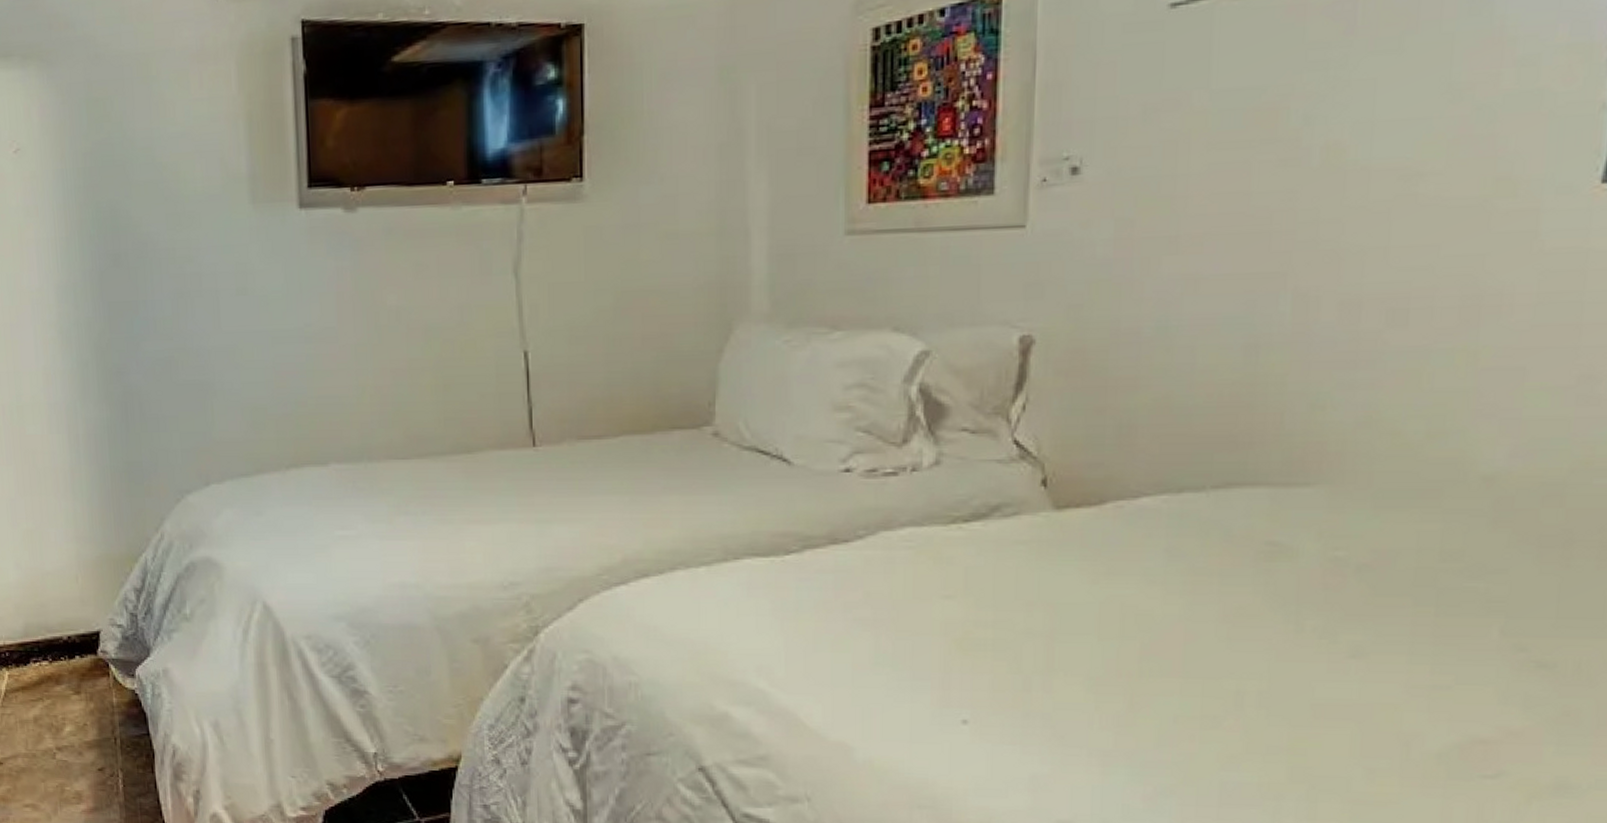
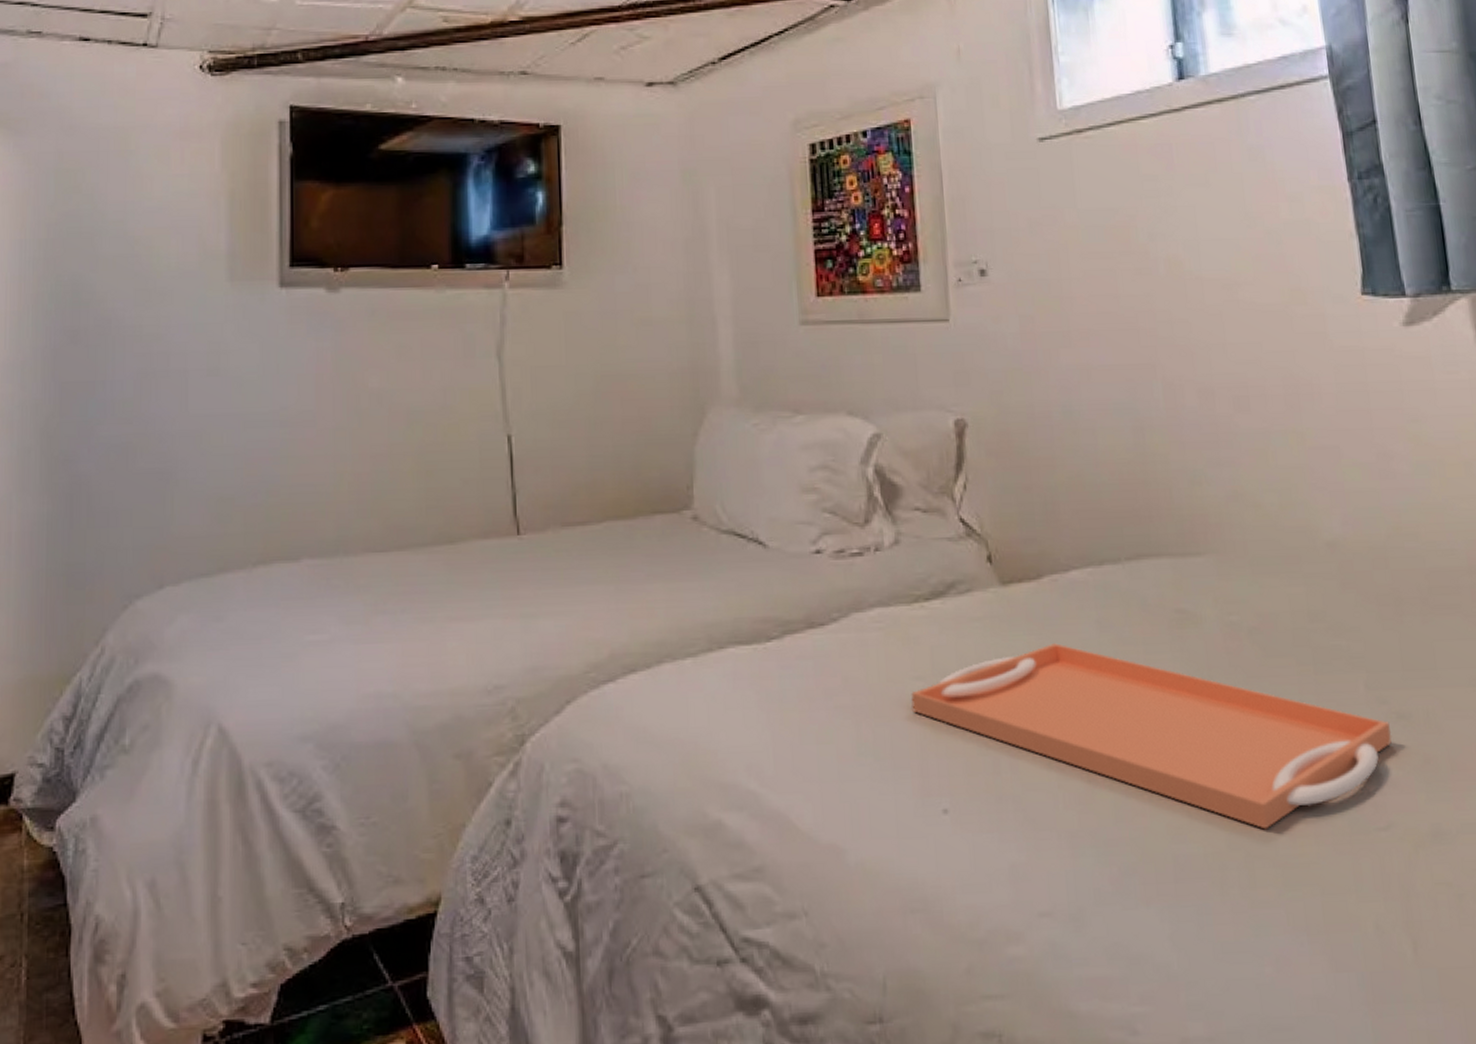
serving tray: none [938,569,1525,766] -> present [911,642,1392,830]

